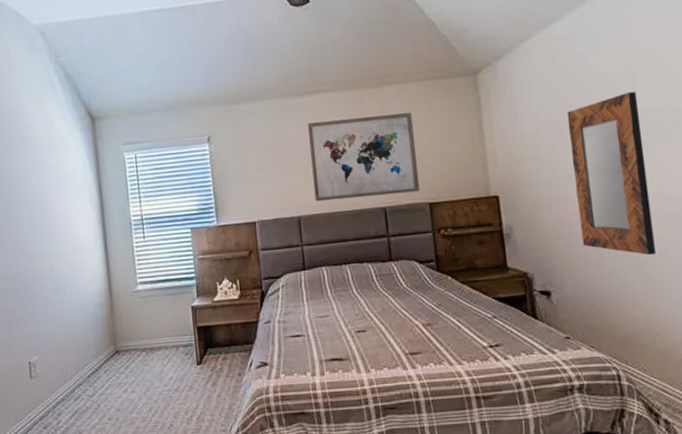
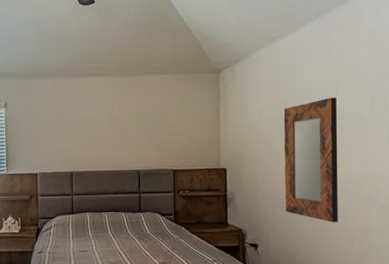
wall art: present [308,113,420,202] -> none [85,98,167,162]

